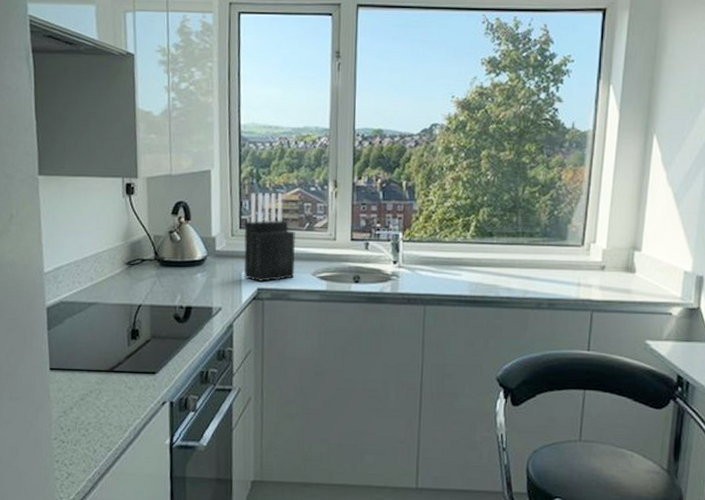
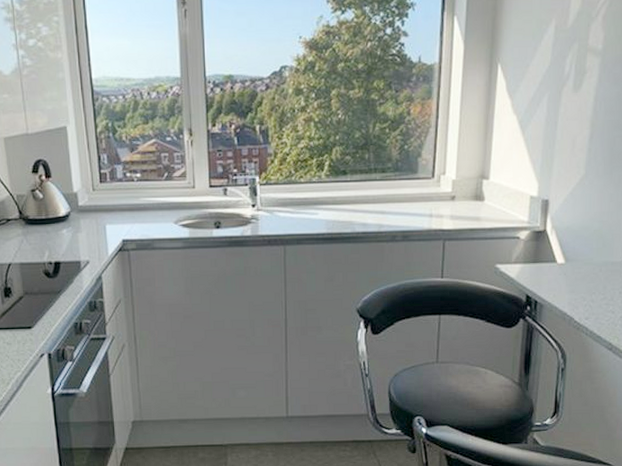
knife block: present [243,192,296,282] -> none [105,144,158,233]

